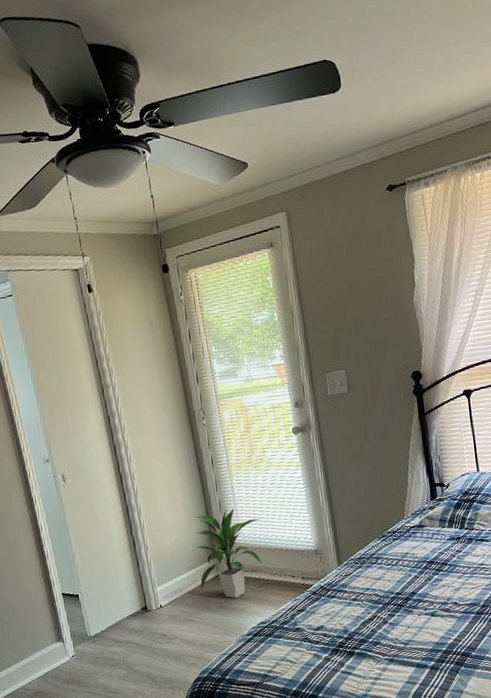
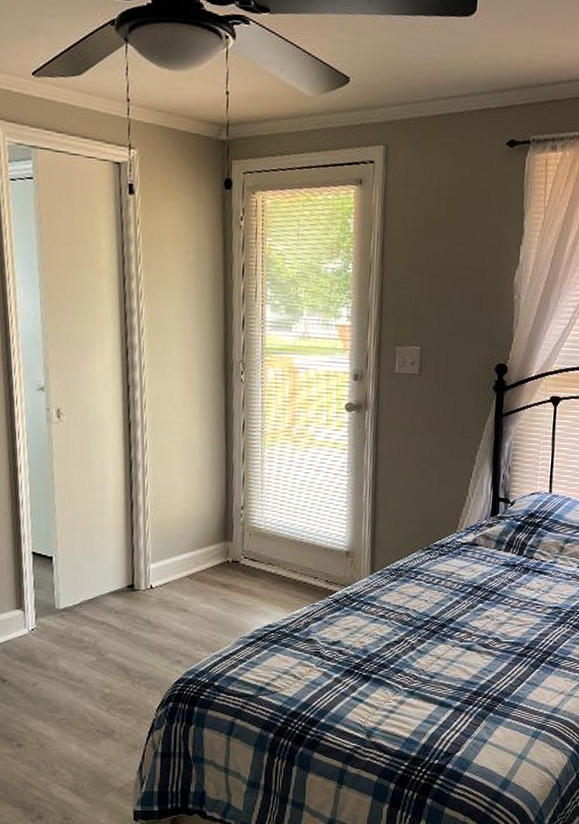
indoor plant: present [194,508,263,598] -> none [202,484,288,592]

